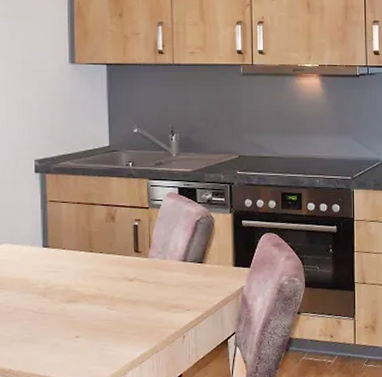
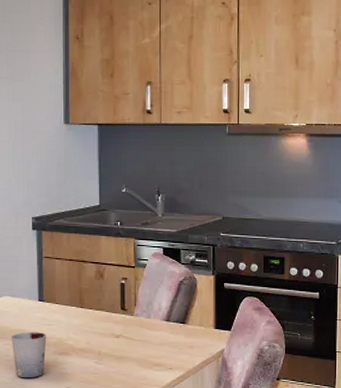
cup: none [11,280,53,330] -> present [11,332,47,378]

